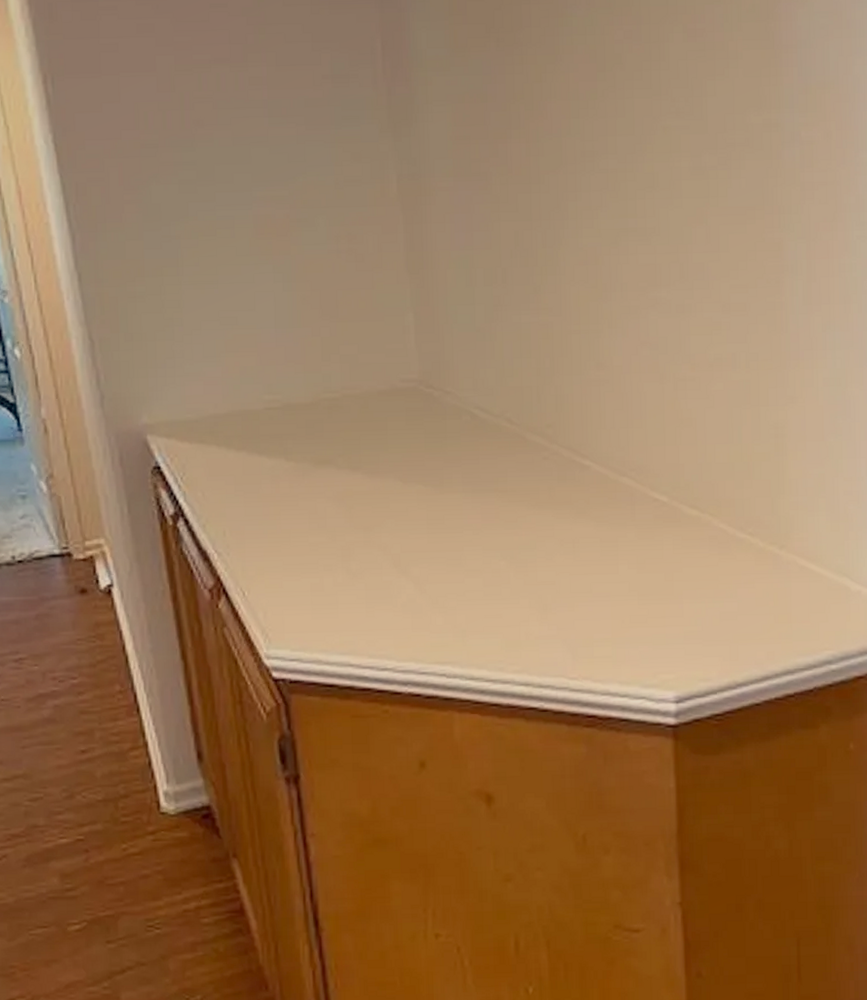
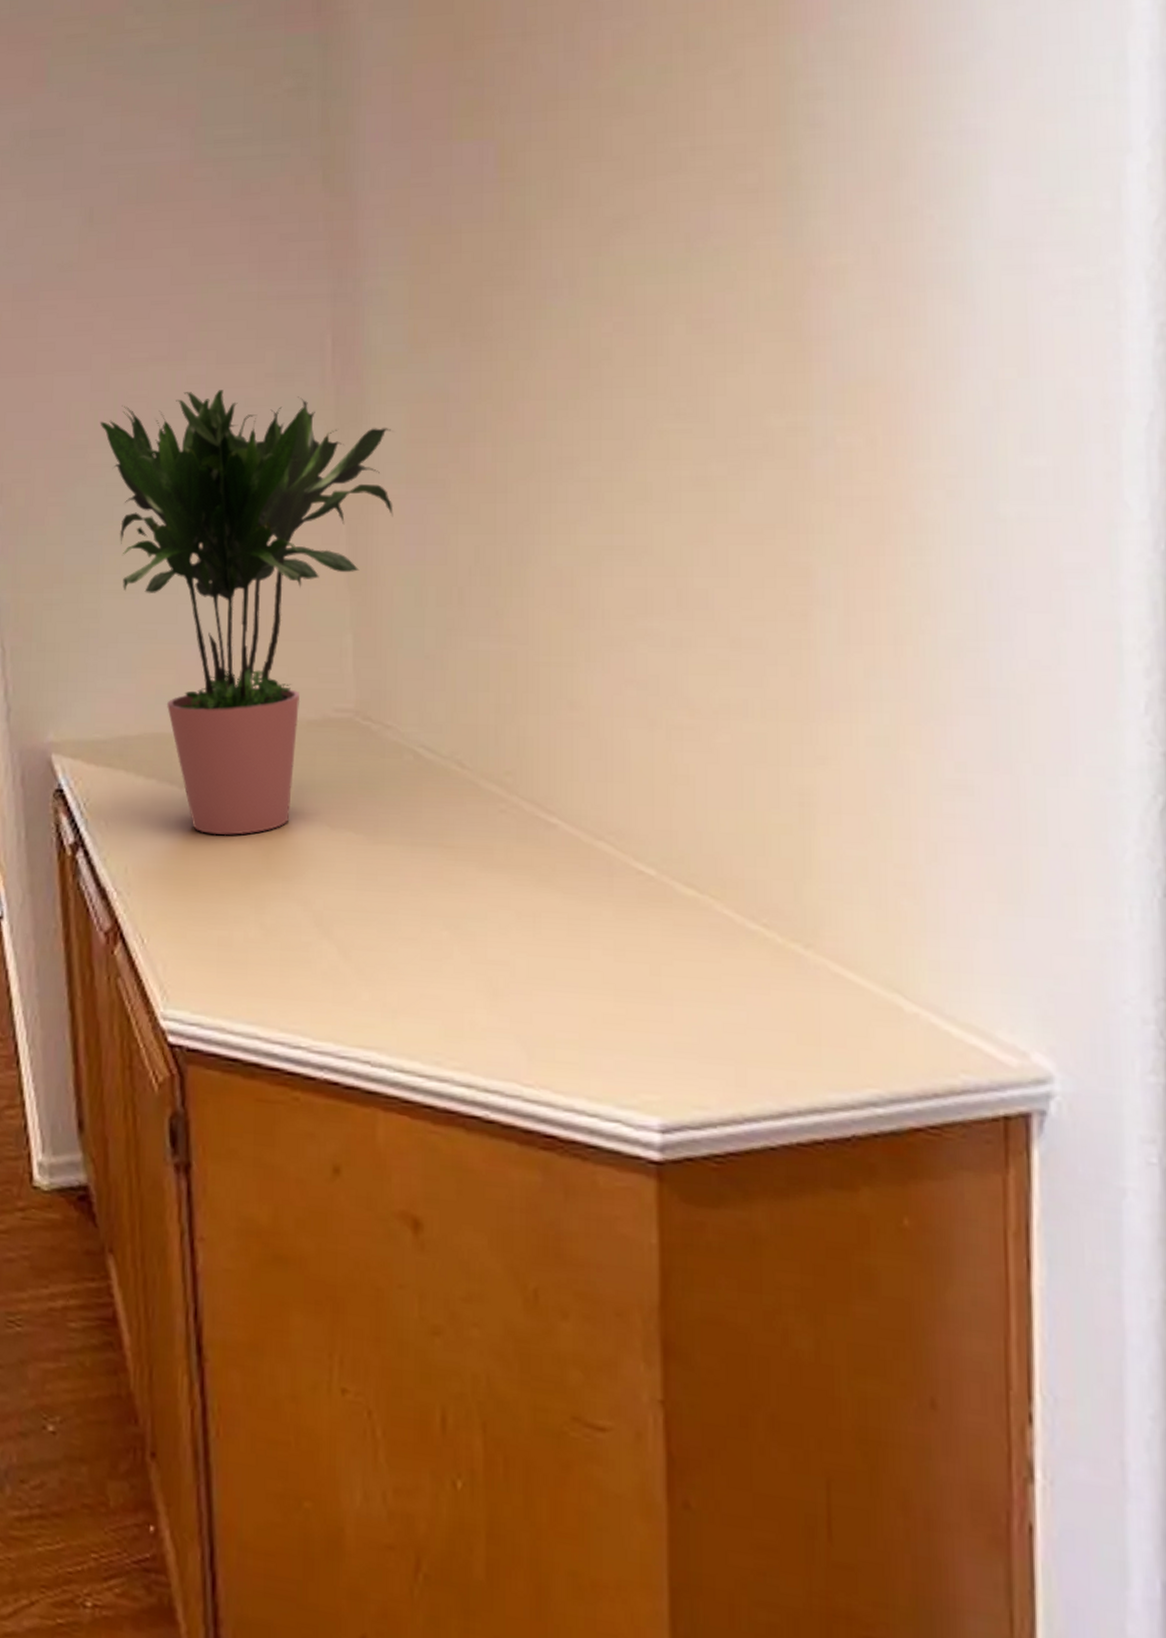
potted plant: none [168,91,444,496] -> present [100,390,394,835]

